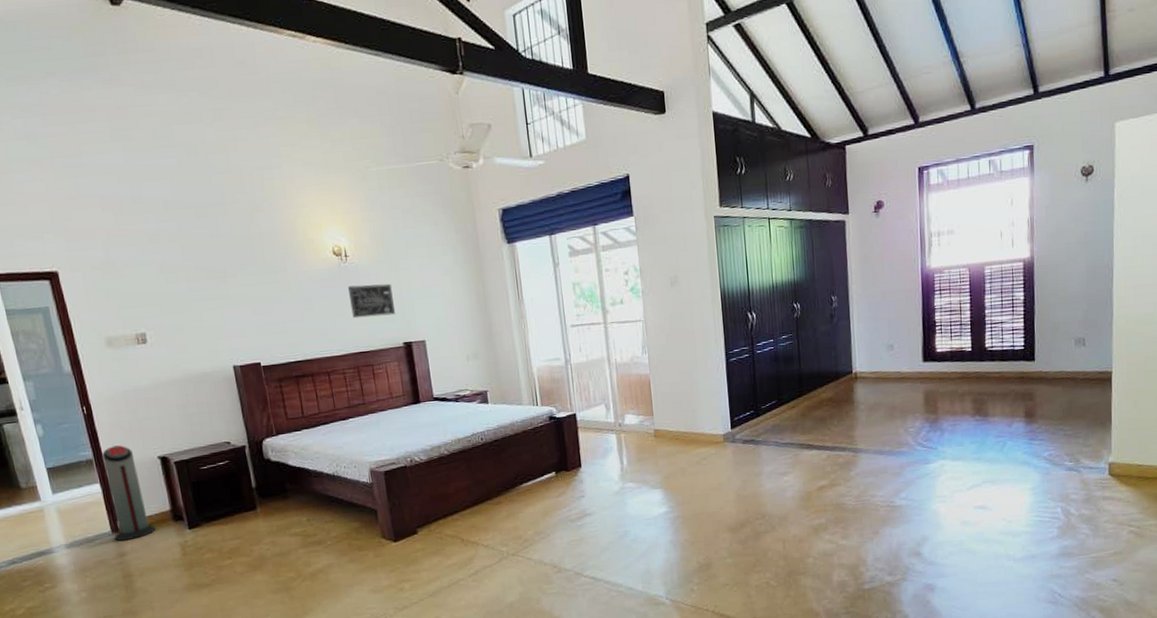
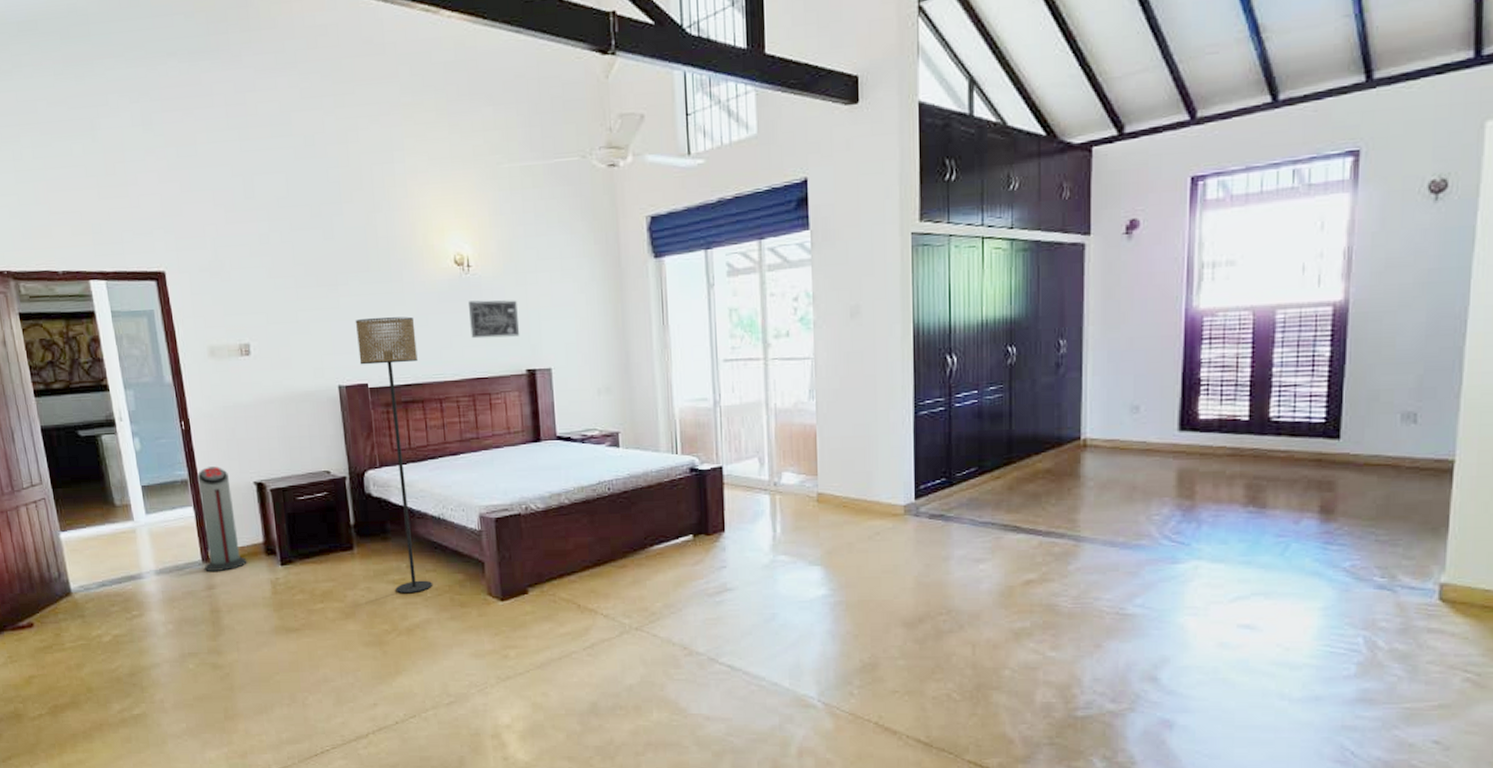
floor lamp: none [245,302,331,544] -> present [355,316,432,594]

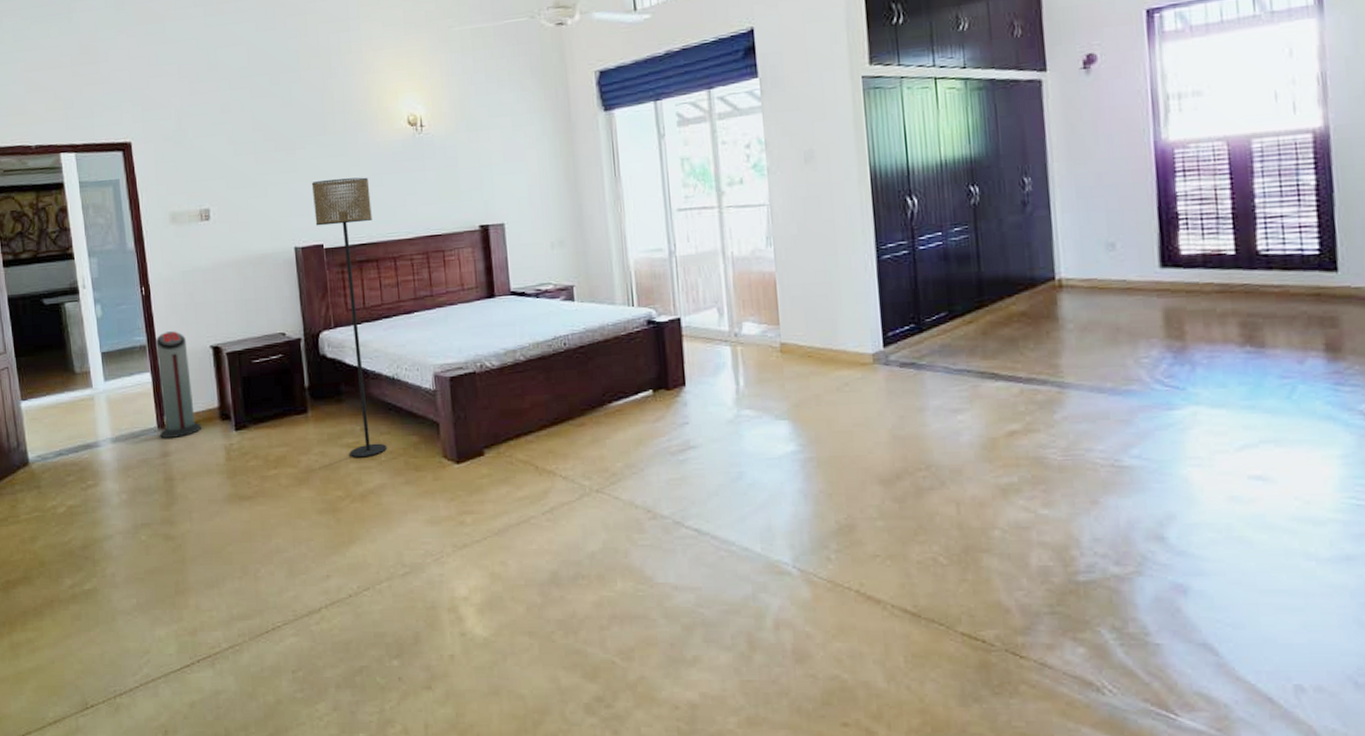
wall art: present [469,300,520,339] -> none [422,157,473,197]

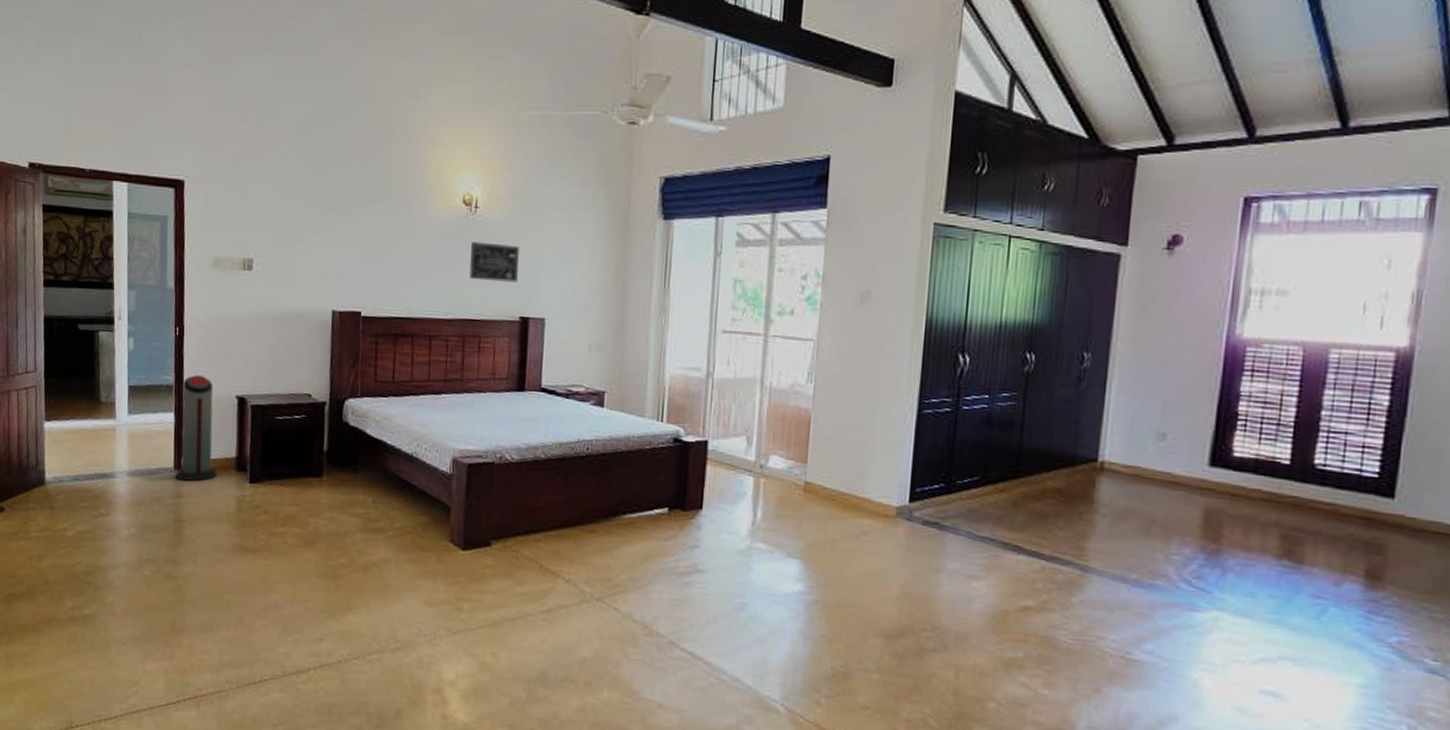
floor lamp: present [311,177,387,458] -> none [356,247,416,530]
wall art: none [422,157,473,197] -> present [469,242,519,282]

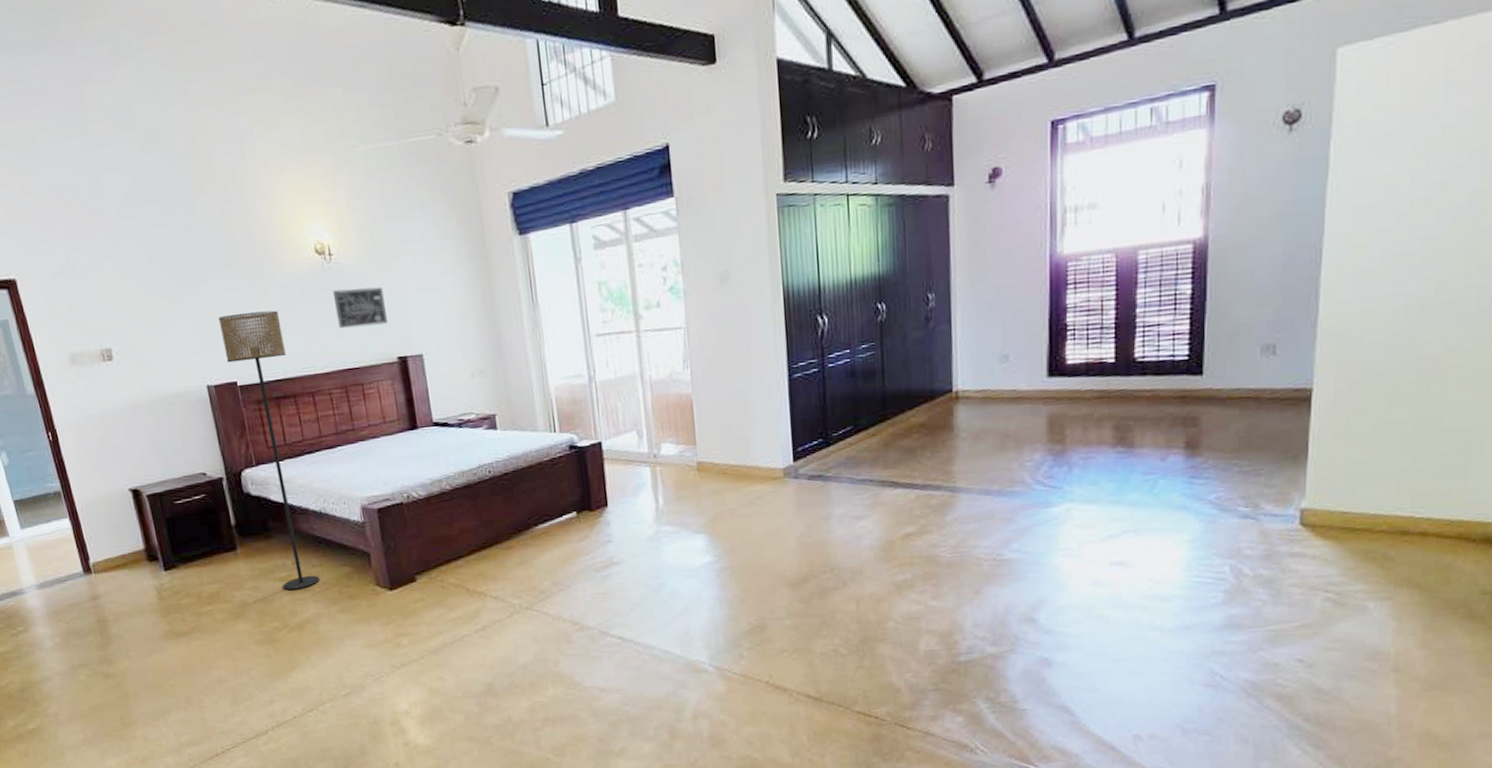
air purifier: present [175,375,217,481] -> none [69,476,130,583]
floor lamp: none [356,247,416,530] -> present [218,310,320,591]

